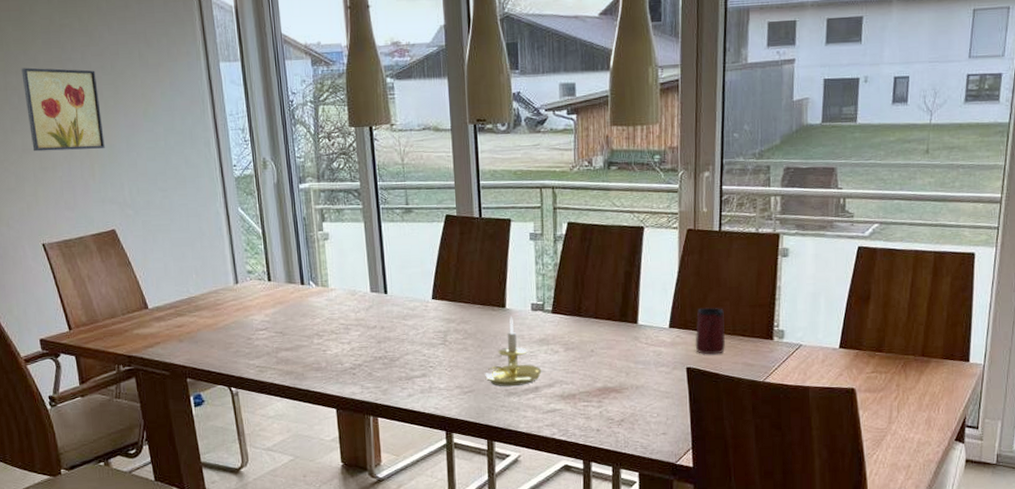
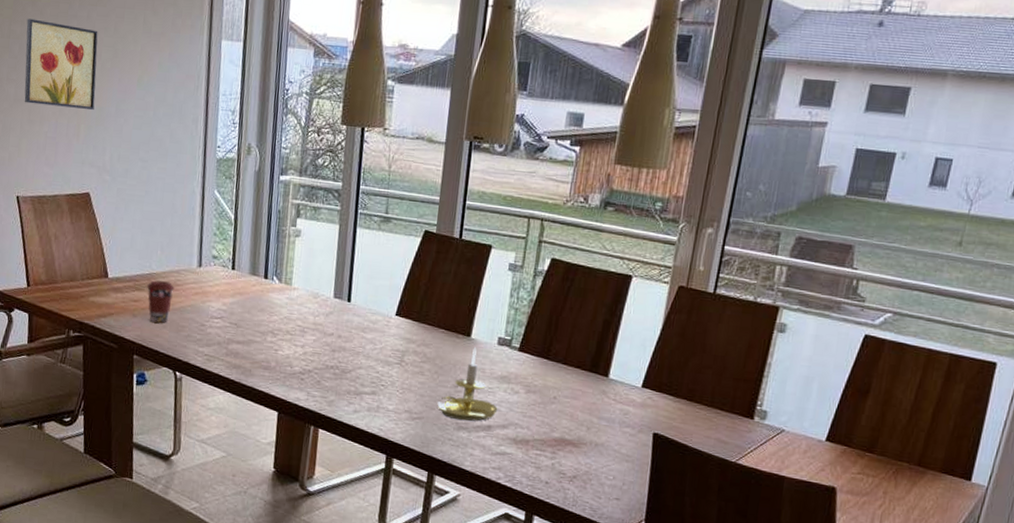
coffee cup: none [187,303,216,345] -> present [146,280,175,324]
mug: present [695,307,725,355] -> none [666,371,704,425]

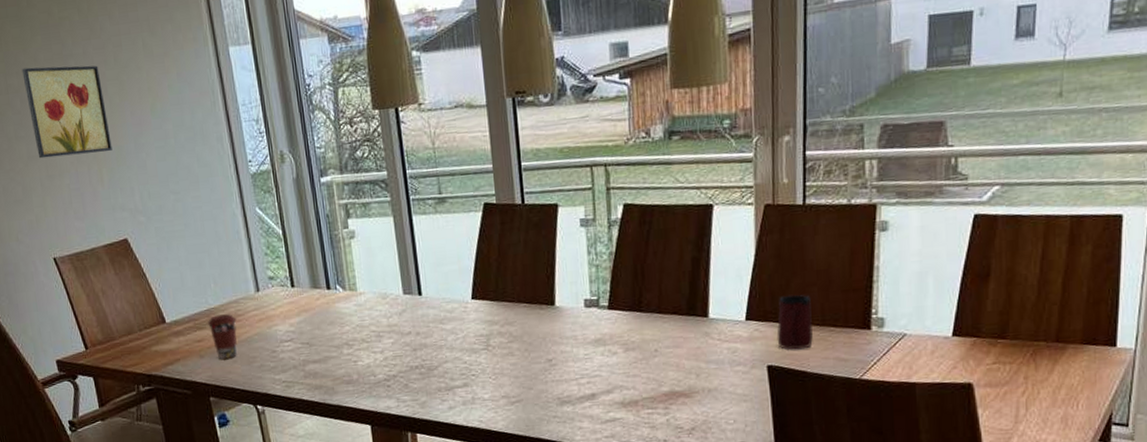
candle holder: present [437,347,498,421] -> none [534,315,599,395]
mug: none [666,371,704,425] -> present [776,295,813,351]

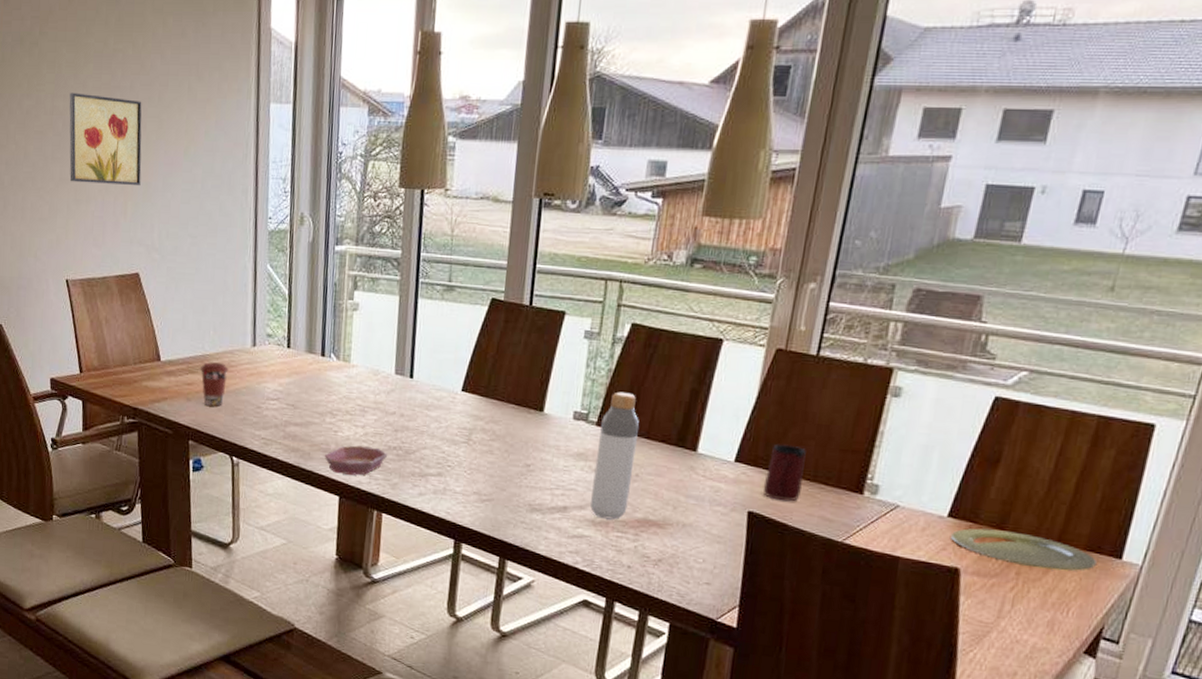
bowl: none [348,370,412,403] -> present [324,445,388,476]
bottle: none [612,271,653,399] -> present [590,391,639,520]
plate: none [959,339,1094,370] -> present [951,528,1097,571]

